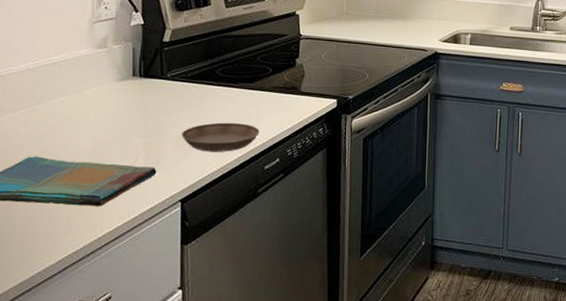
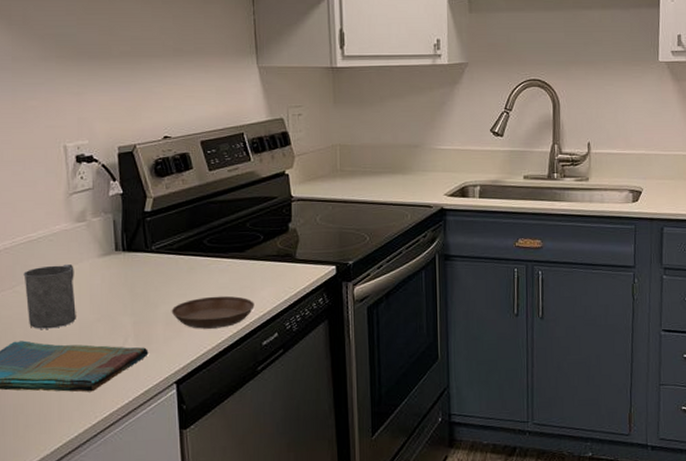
mug: none [43,87,92,146] -> present [23,265,76,329]

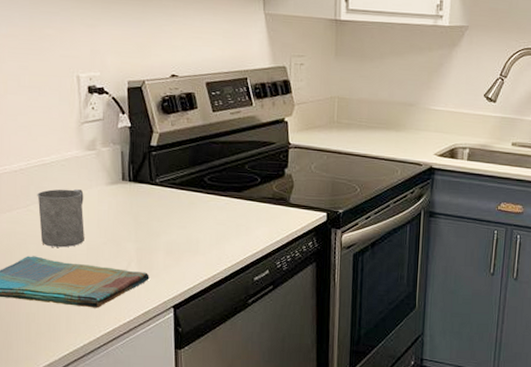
saucer: present [171,295,255,329] -> none [171,231,249,261]

